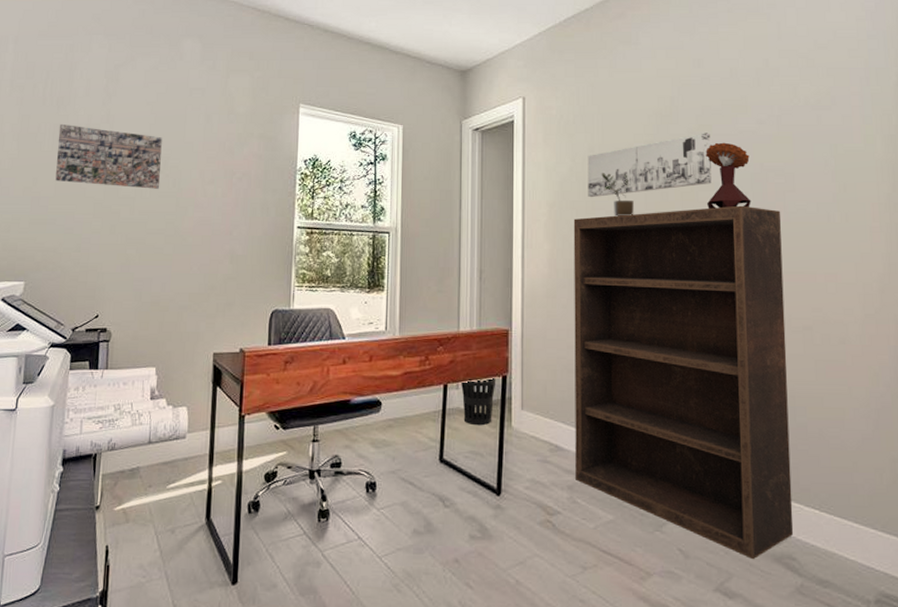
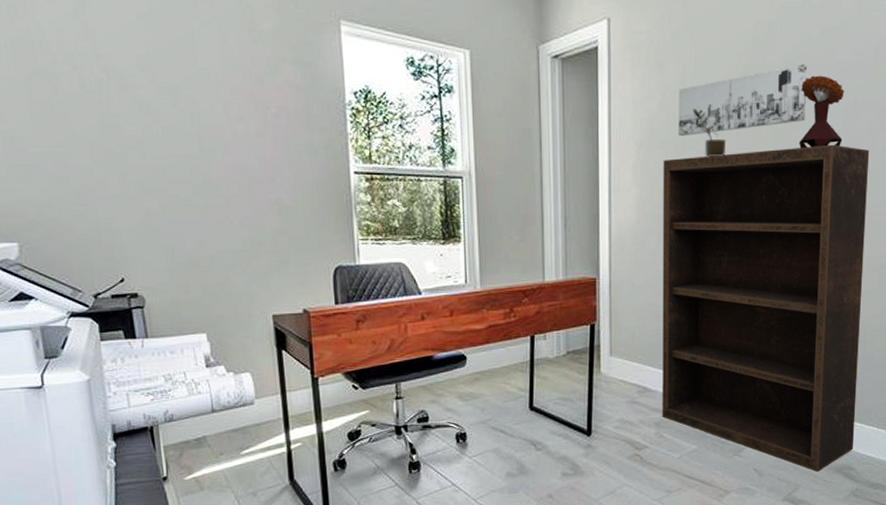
map: present [55,123,162,189] -> none [18,40,174,127]
wastebasket: present [460,376,496,425] -> none [547,325,585,373]

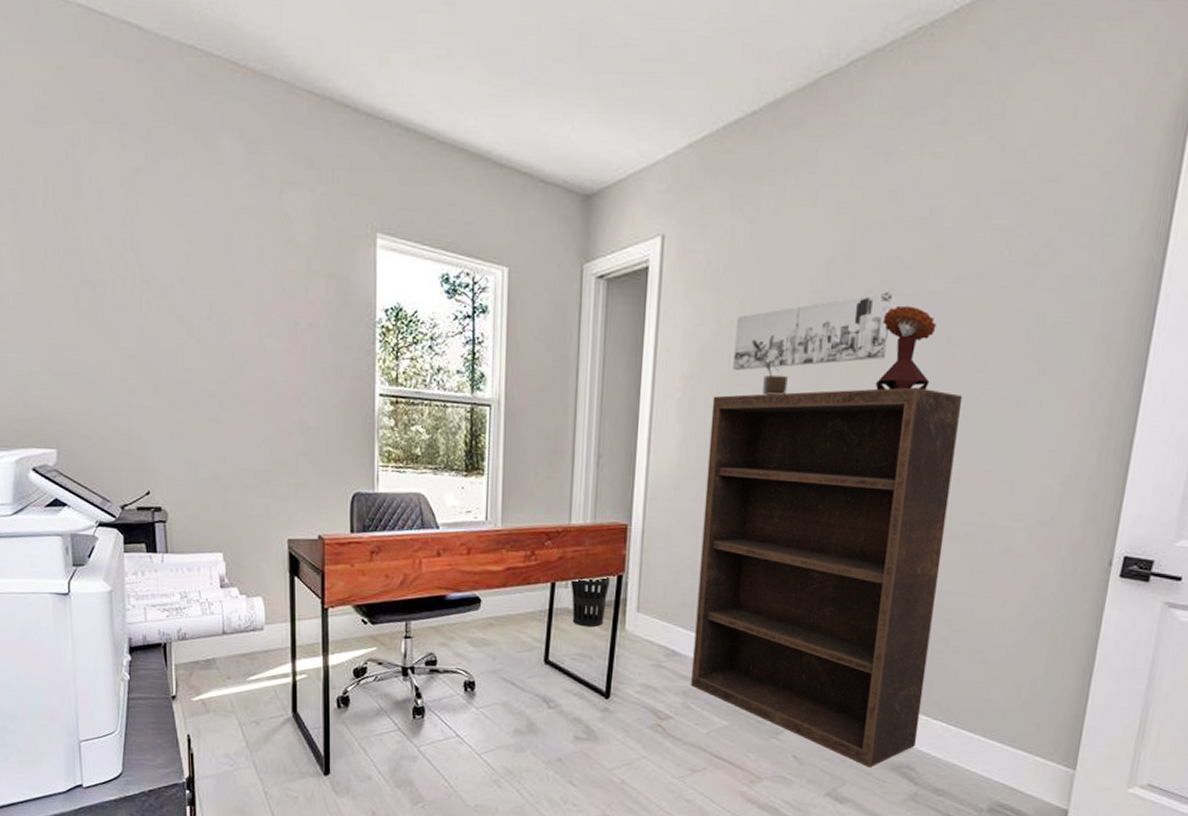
wastebasket: none [547,325,585,373] -> present [570,575,611,627]

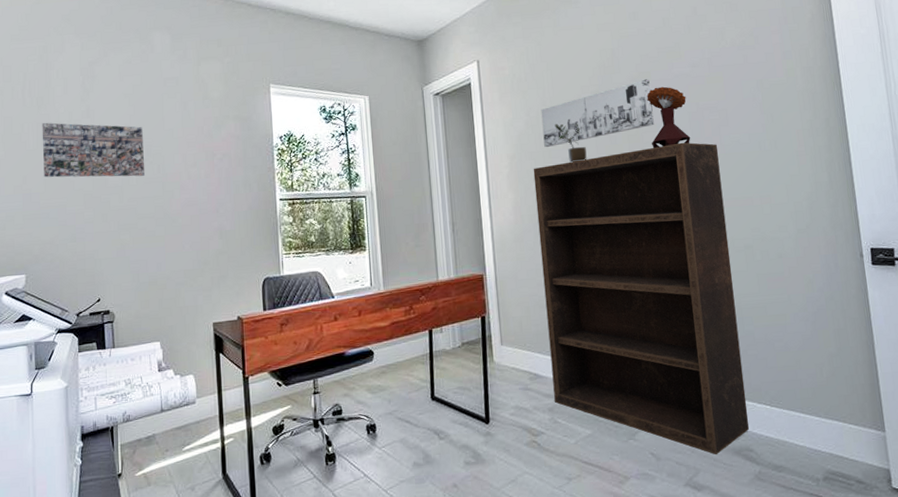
map: none [70,248,207,340] -> present [41,122,146,178]
wastebasket: present [570,575,611,627] -> none [443,318,476,363]

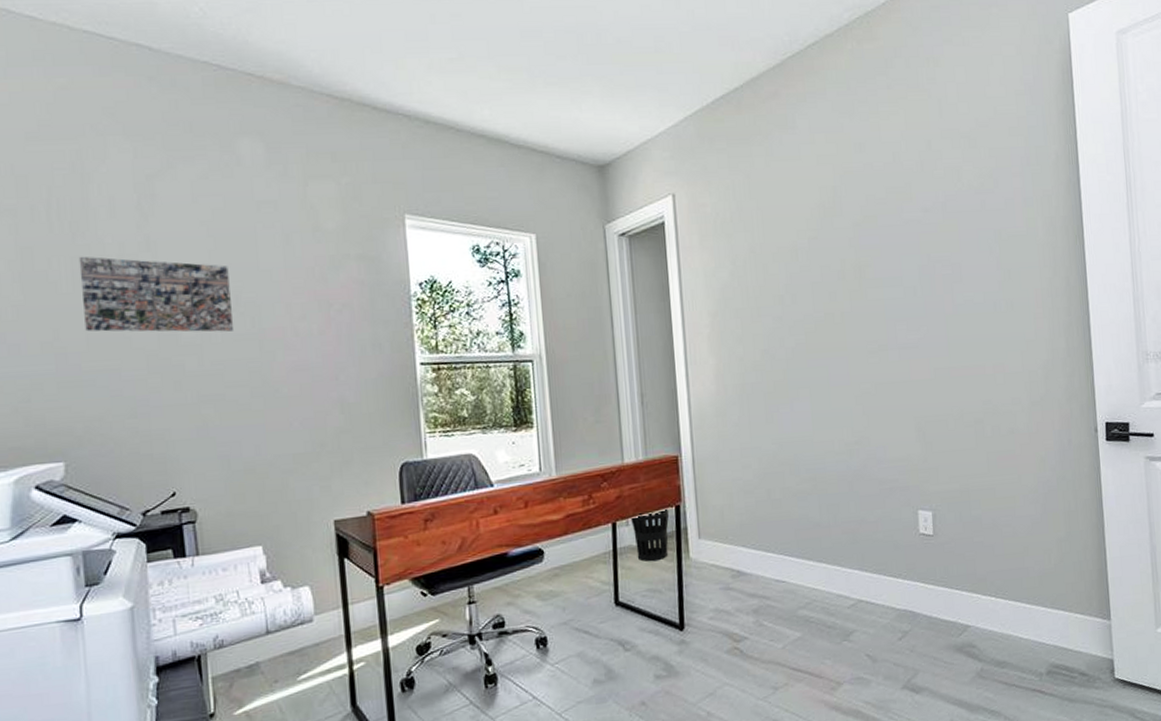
wastebasket: none [443,318,476,363] -> present [630,507,670,561]
bookshelf: present [533,142,750,454] -> none [739,300,973,653]
wall art: present [541,79,654,148] -> none [749,224,880,304]
potted plant: present [554,123,587,163] -> none [765,275,802,322]
mushroom: present [646,86,691,148] -> none [872,234,920,307]

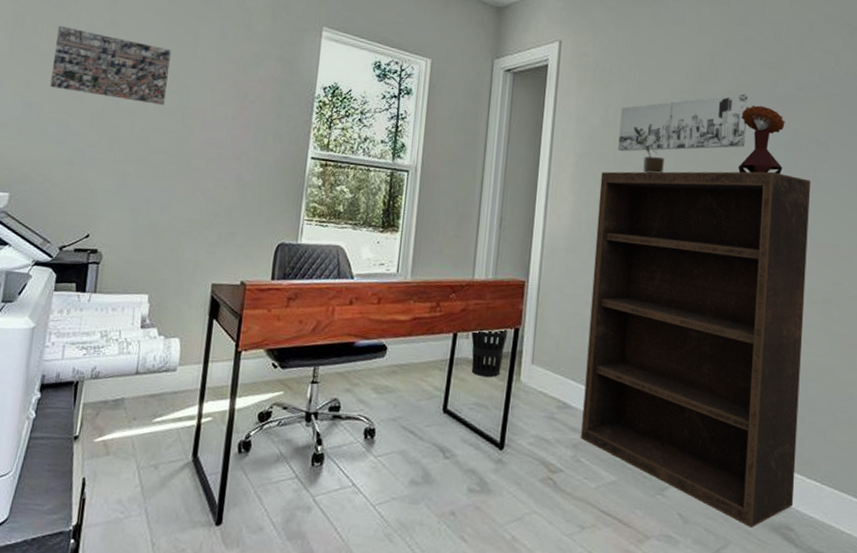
bookshelf: none [739,300,973,653] -> present [581,171,811,527]
wall art: none [749,224,880,304] -> present [618,94,748,152]
potted plant: none [765,275,802,322] -> present [633,127,664,174]
mushroom: none [872,234,920,307] -> present [737,105,785,175]

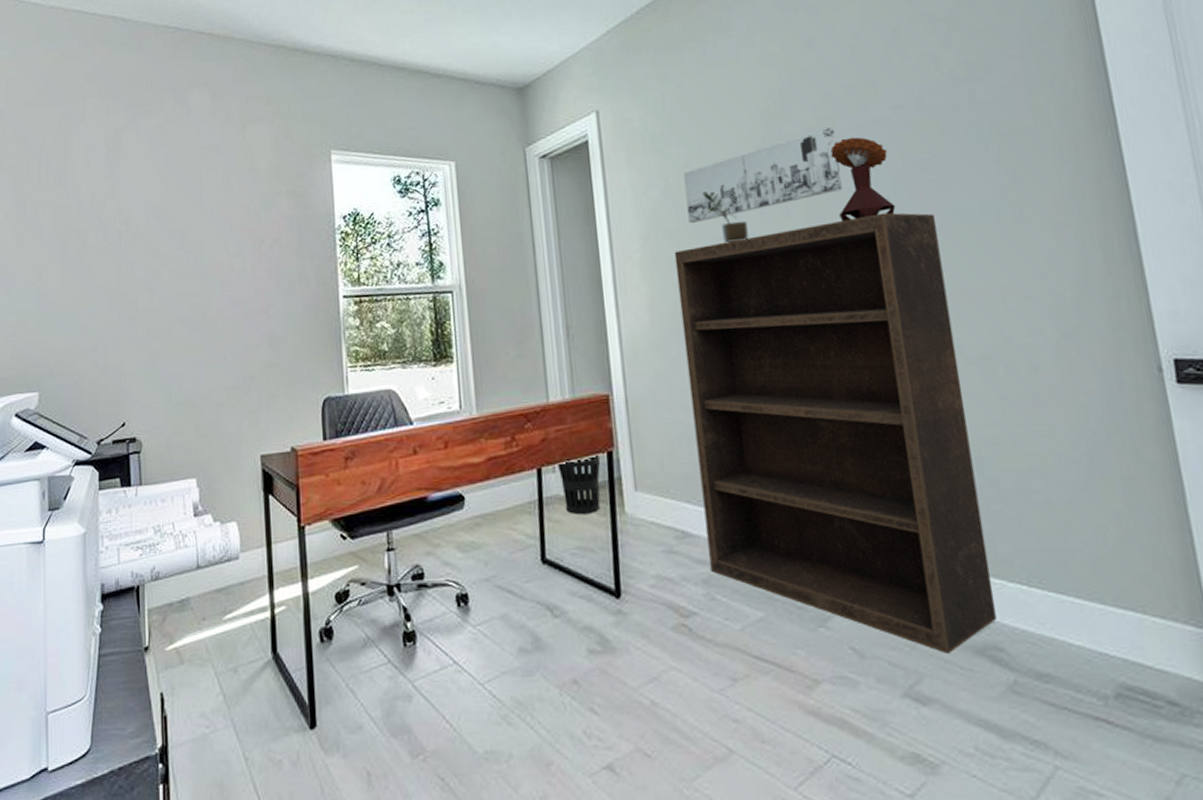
map: present [50,25,171,105] -> none [59,204,180,272]

